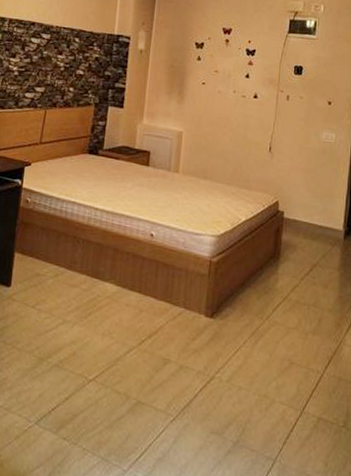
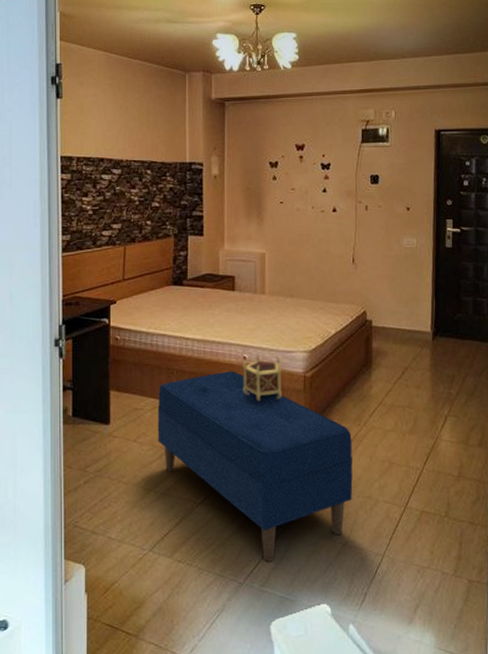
bench: none [56,246,253,452] -> present [157,371,353,562]
decorative box: none [147,233,188,282] -> present [243,354,282,401]

